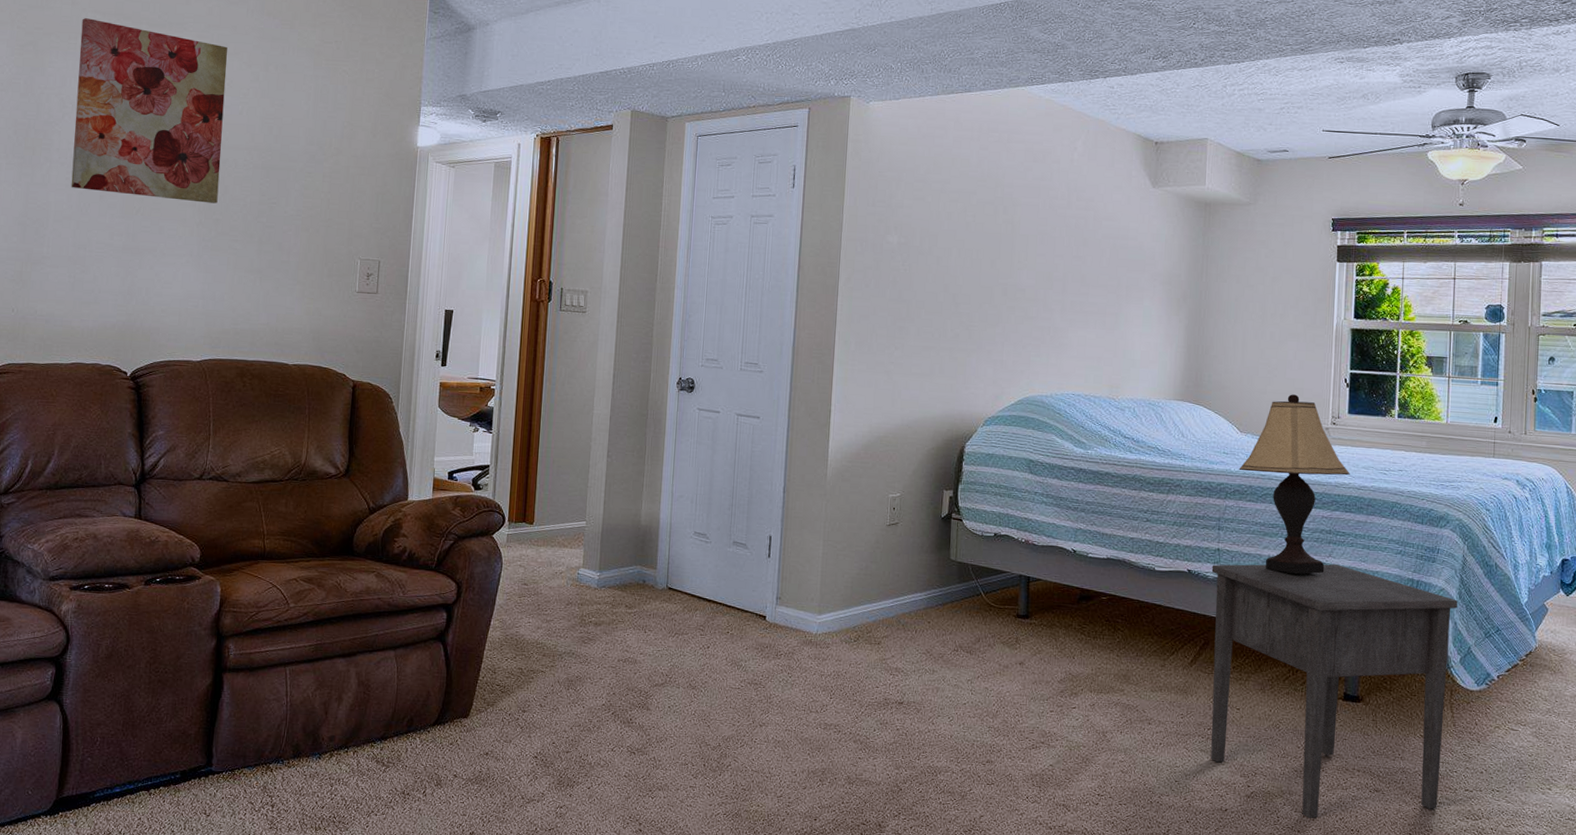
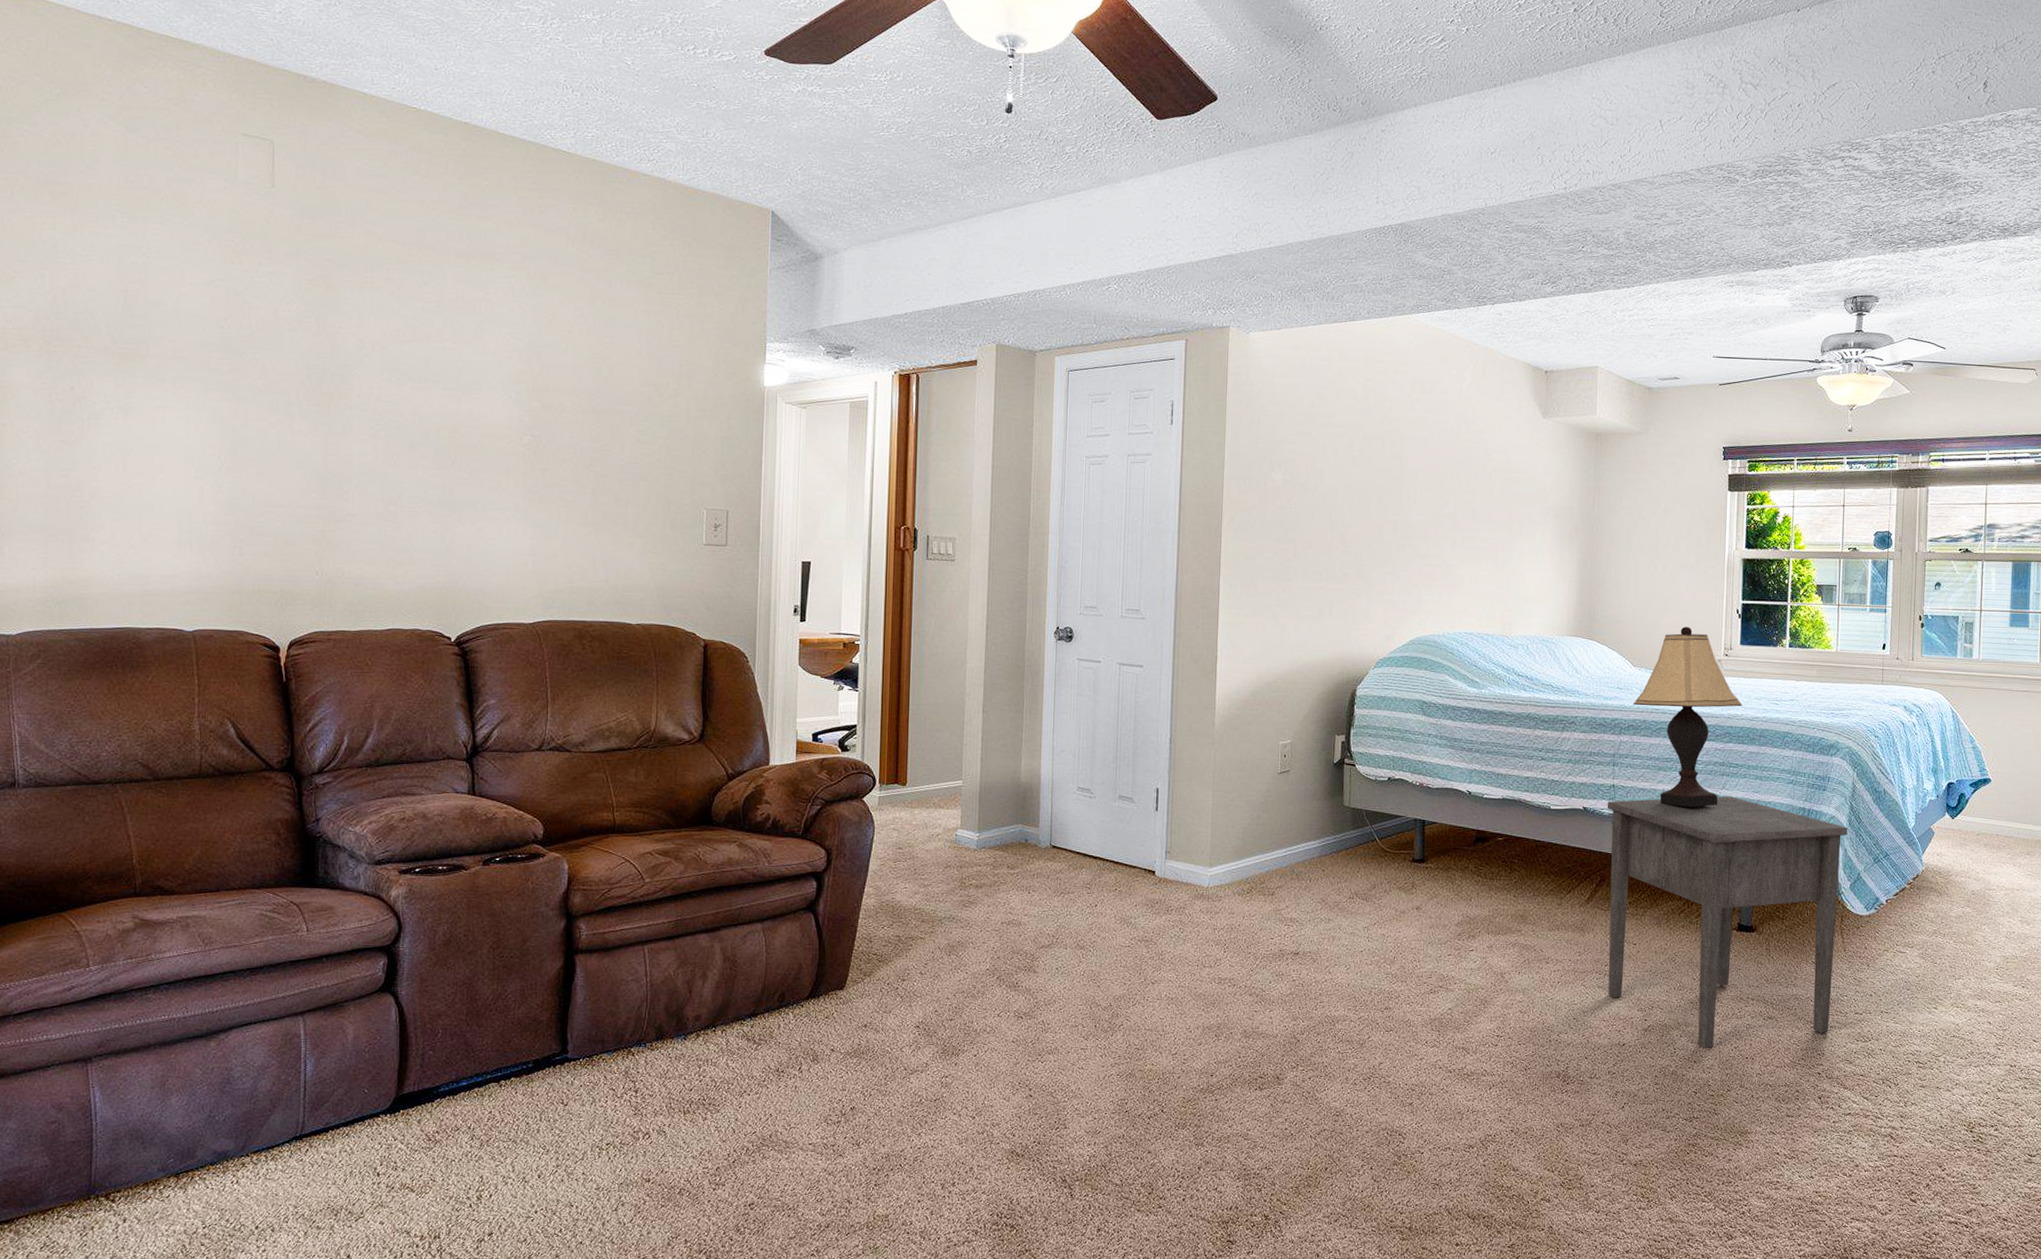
wall art: present [71,18,228,204] -> none [375,249,547,452]

